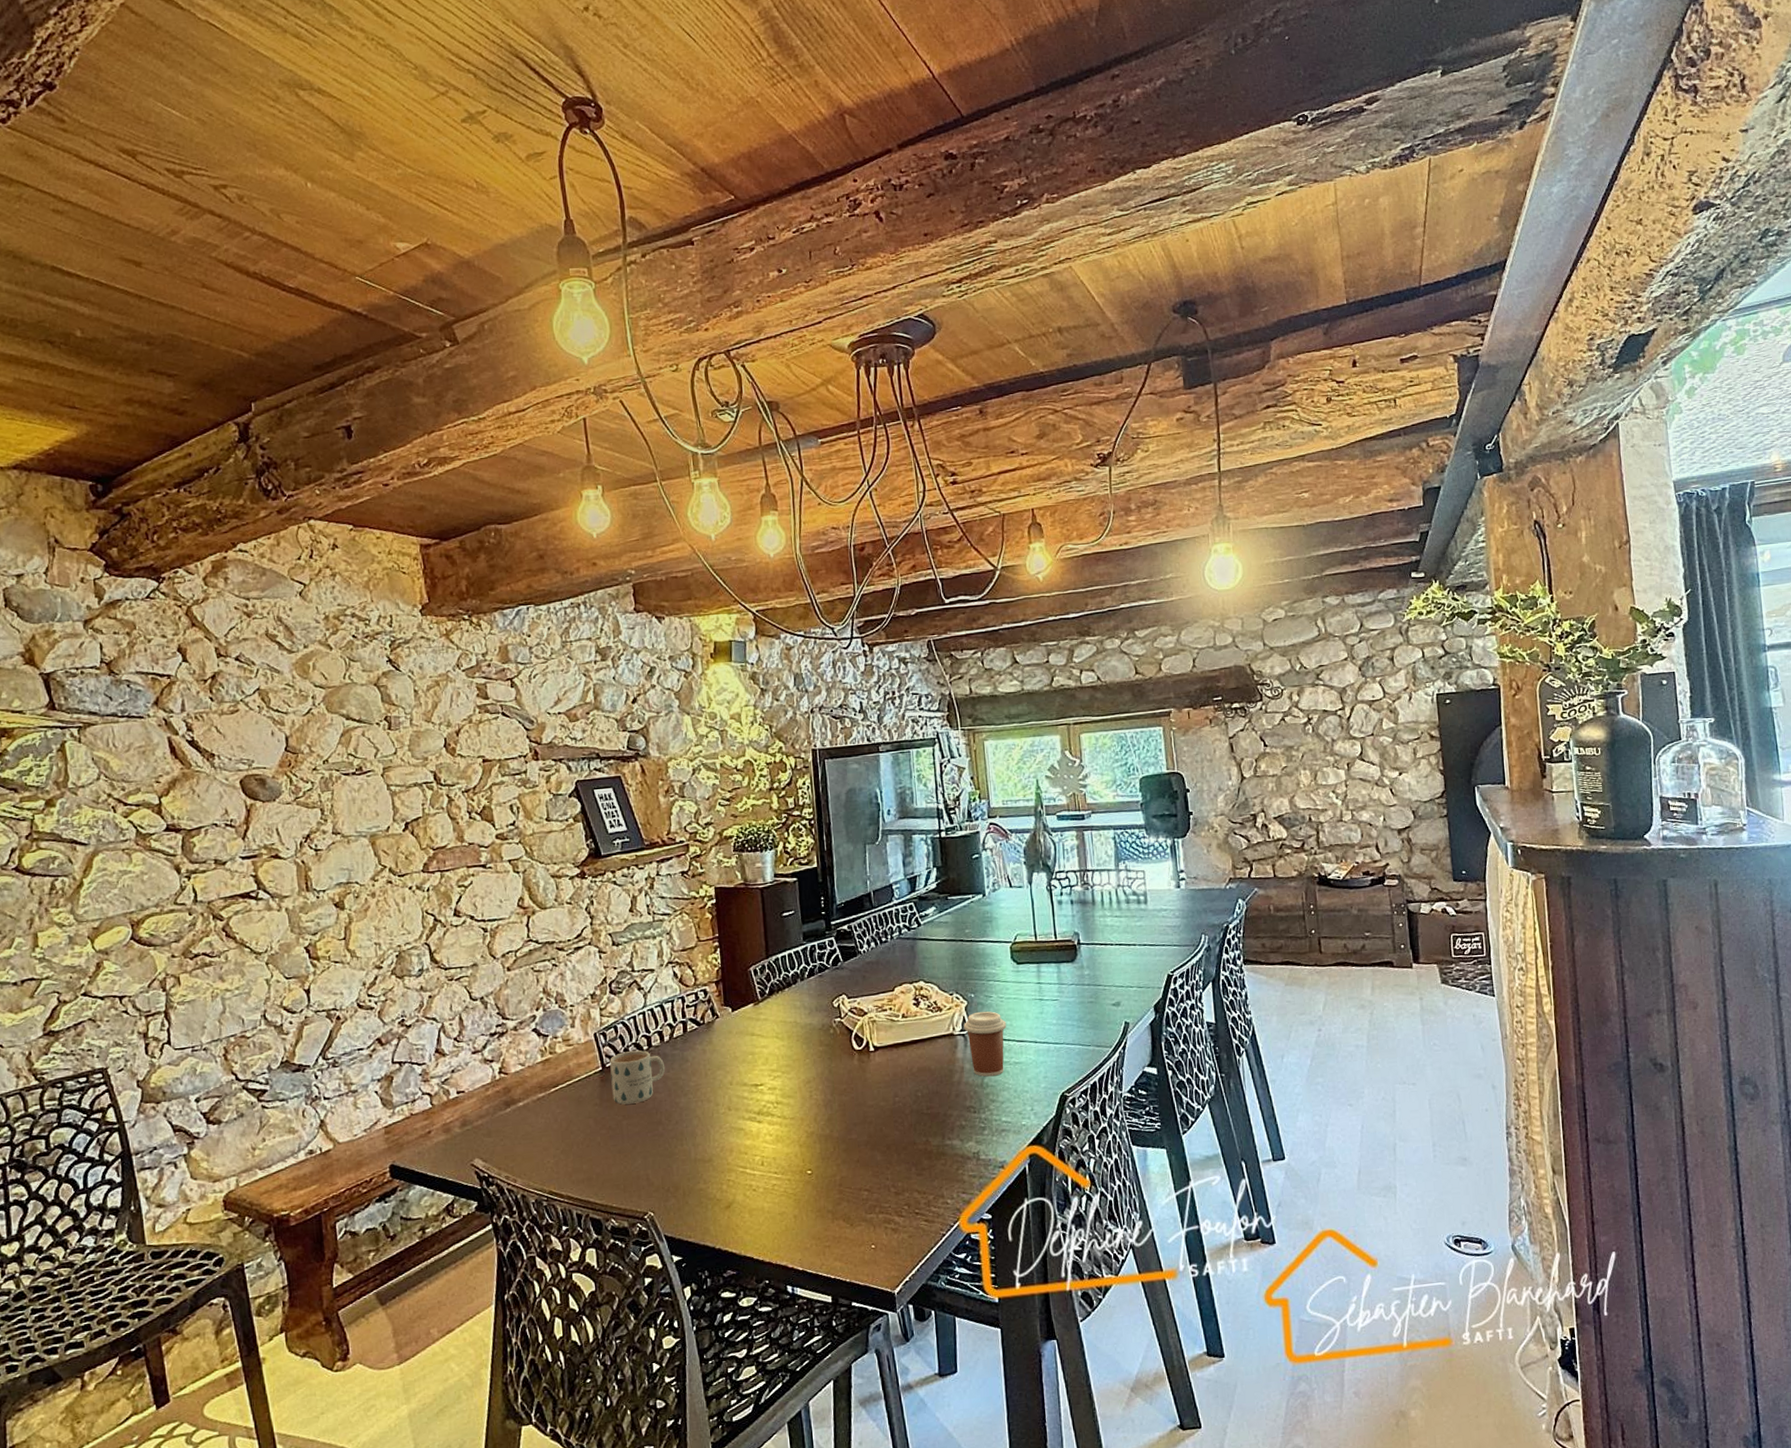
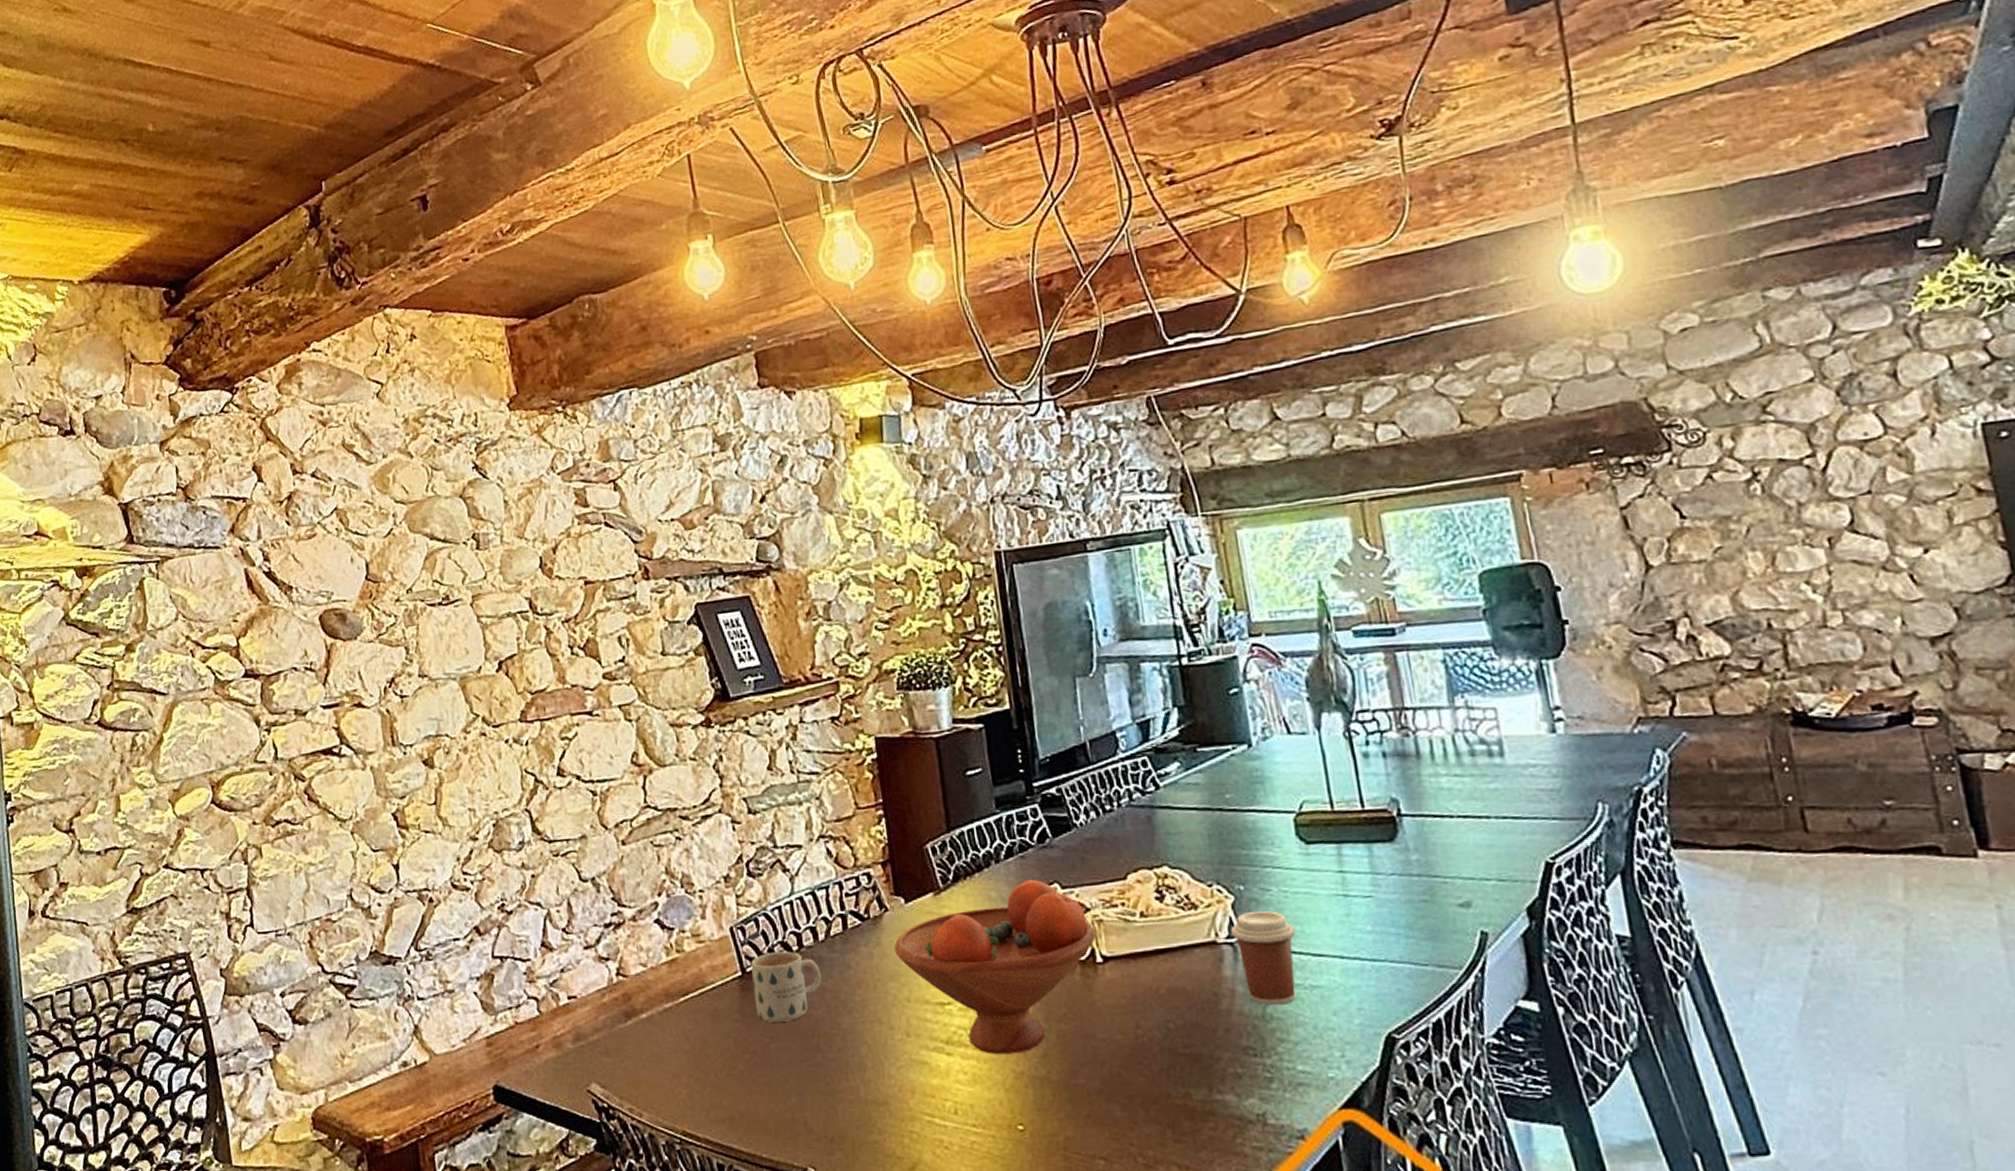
fruit bowl: none [722,992,870,1121] -> present [894,880,1096,1055]

